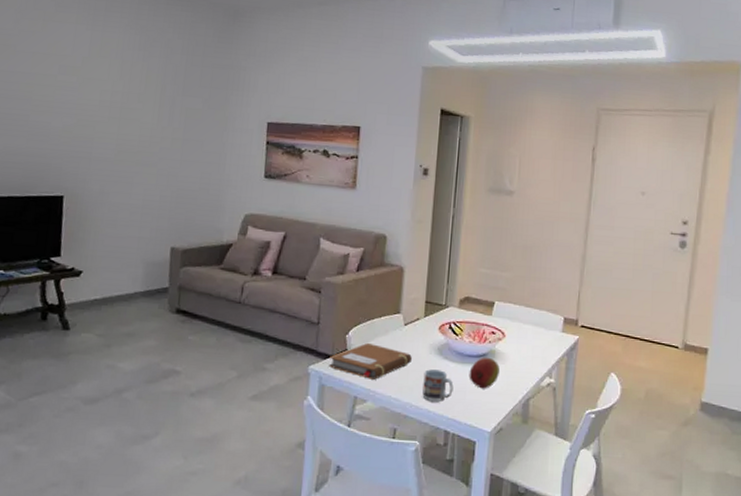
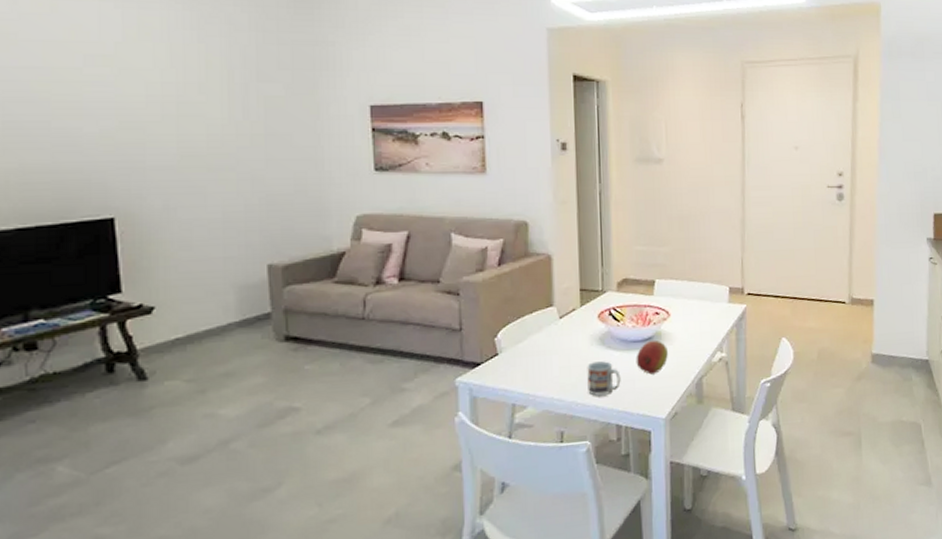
notebook: present [329,342,412,380] -> none [479,343,572,383]

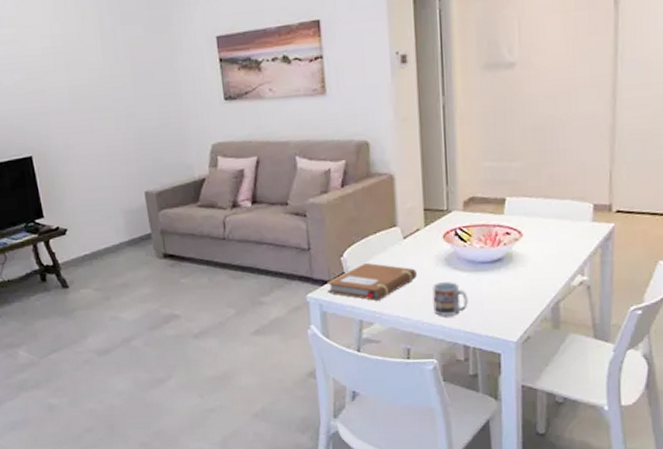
notebook: none [479,343,572,383] -> present [327,262,417,301]
fruit: present [636,340,668,375] -> none [484,261,520,297]

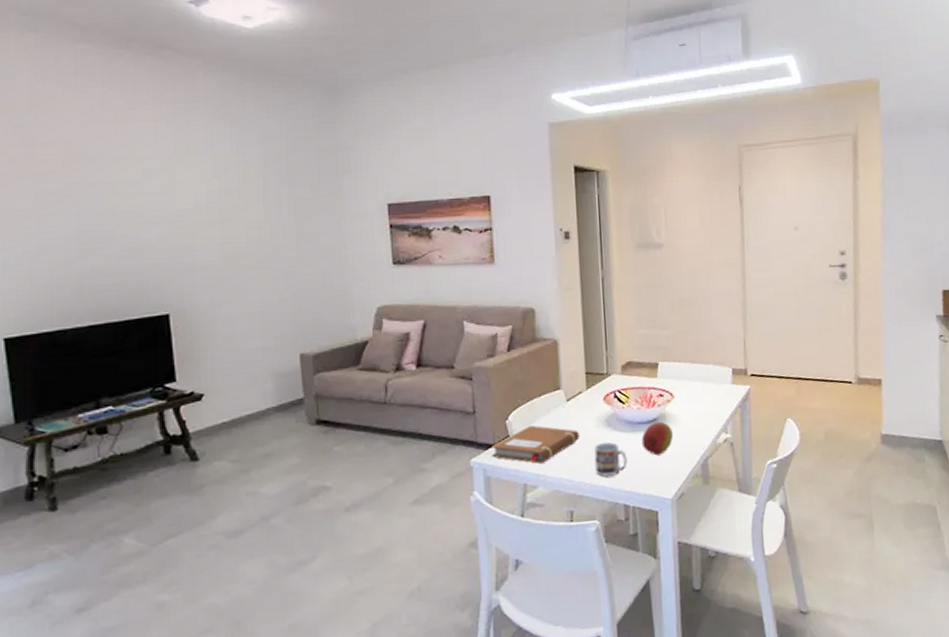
fruit: none [484,261,520,297] -> present [641,421,673,456]

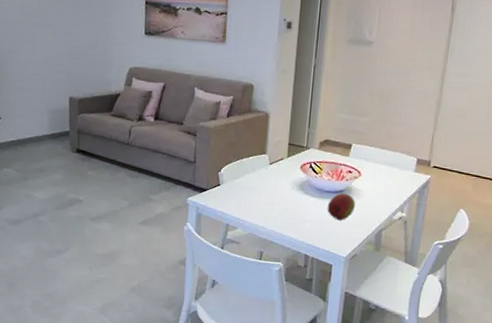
notebook: present [491,425,579,464] -> none [204,179,276,210]
cup: present [594,442,628,476] -> none [285,202,313,230]

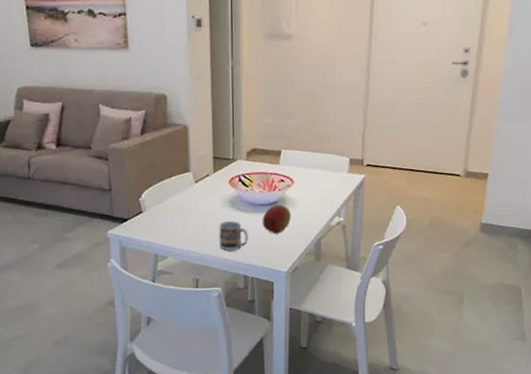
cup: none [285,202,313,230] -> present [219,221,248,250]

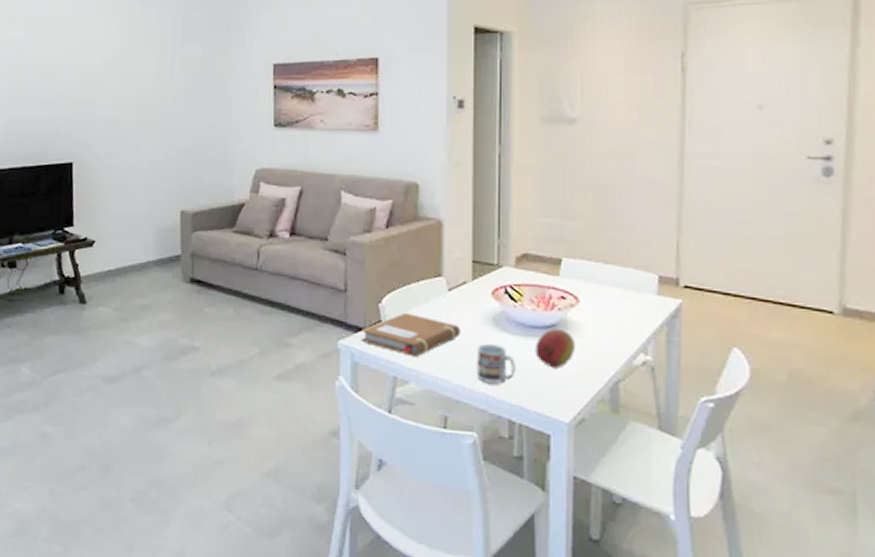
notebook: none [126,203,206,237] -> present [361,312,460,357]

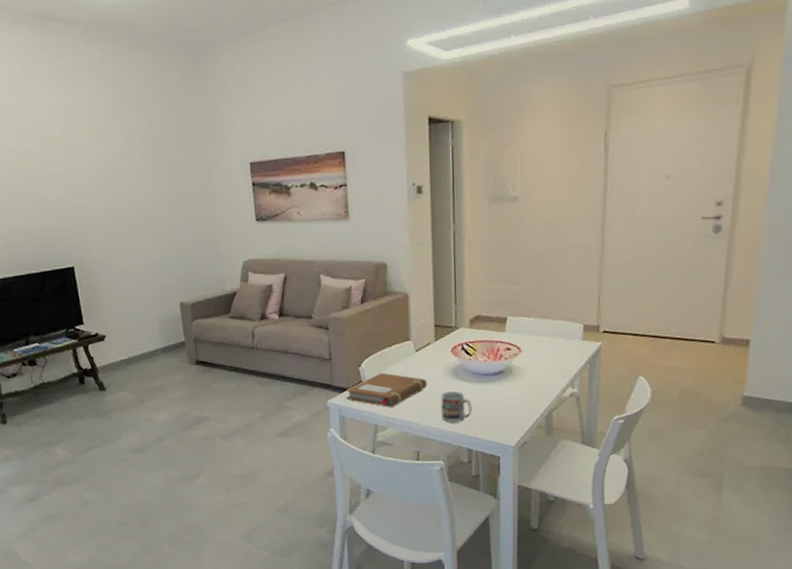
fruit: present [535,328,575,369] -> none [487,374,518,406]

